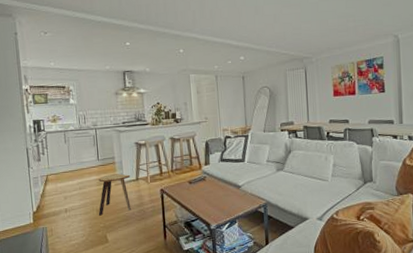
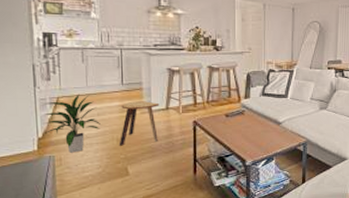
indoor plant: none [35,171,83,224] -> present [42,93,102,153]

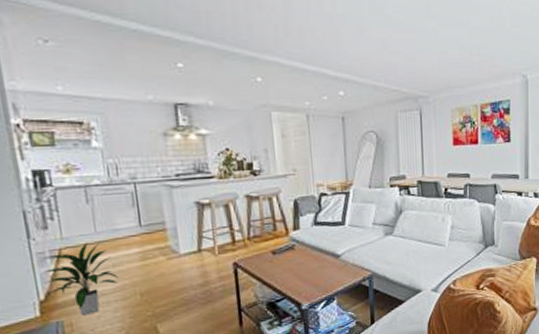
stool: present [119,101,160,146] -> none [141,244,192,301]

